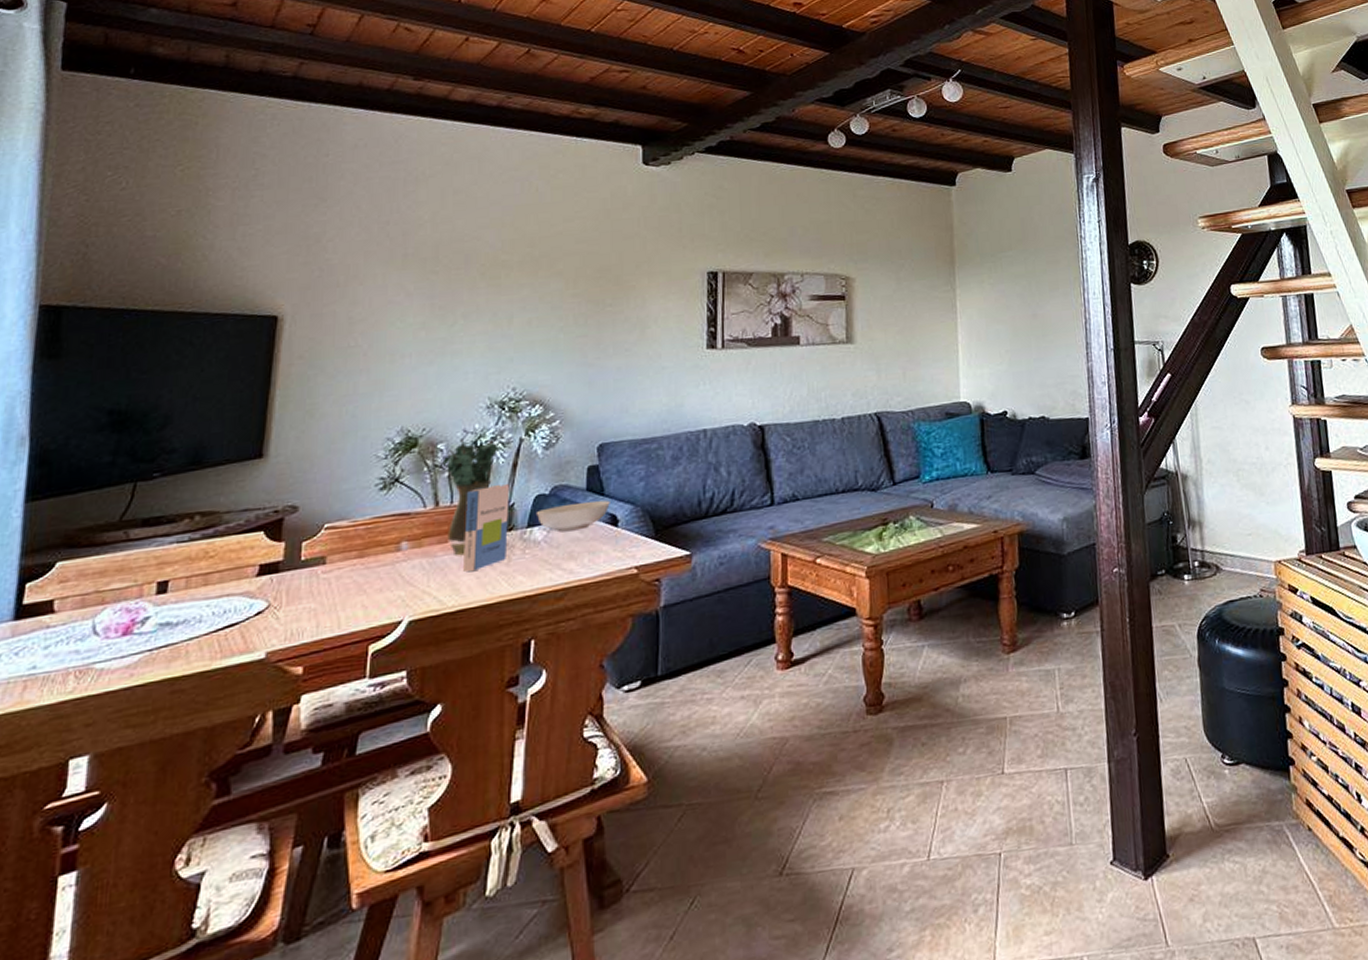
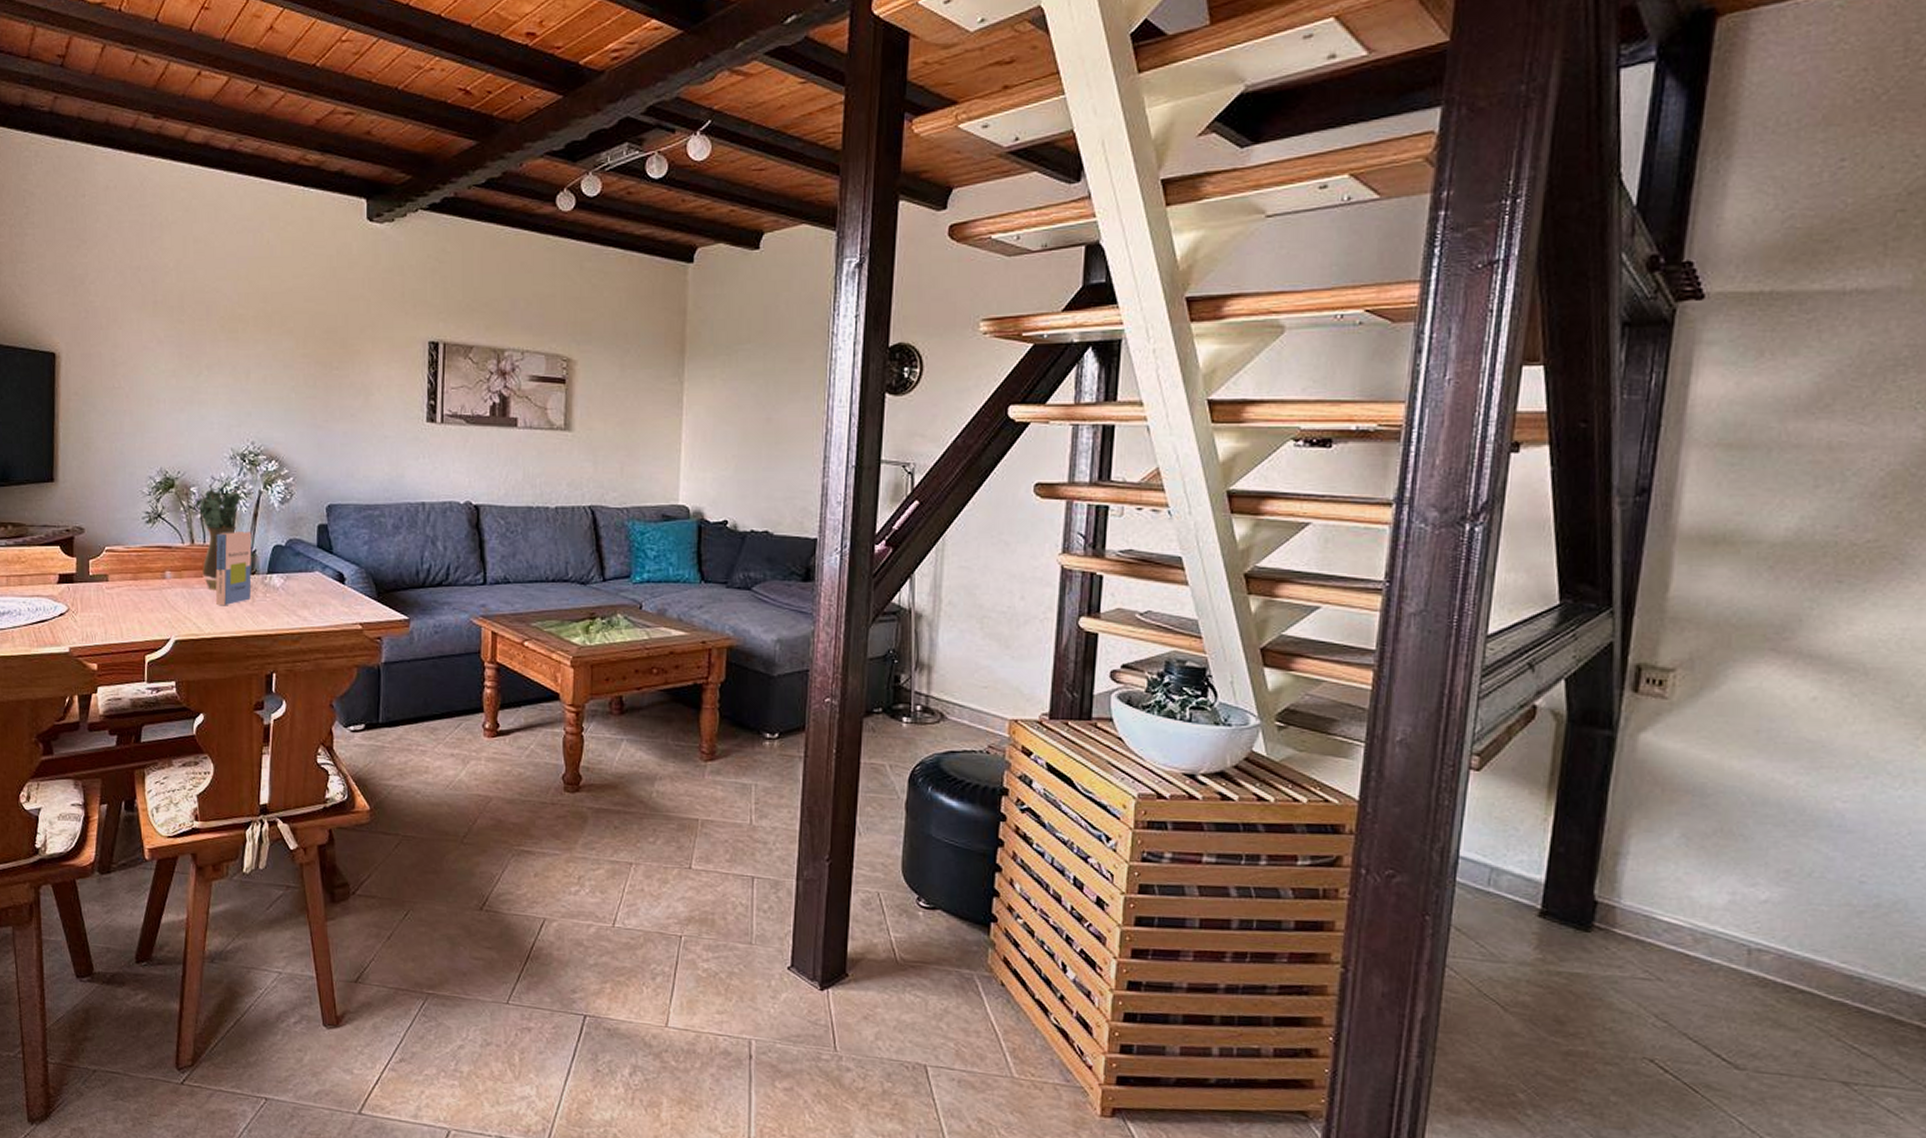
bowl: present [535,500,610,533] -> none [274,557,338,583]

